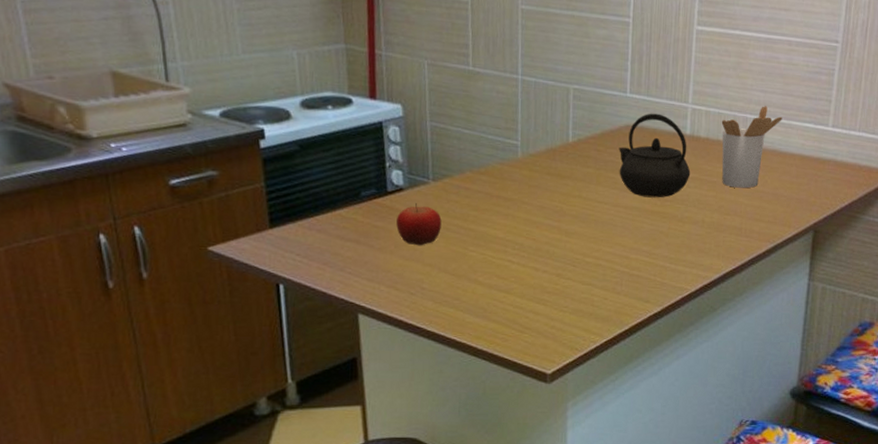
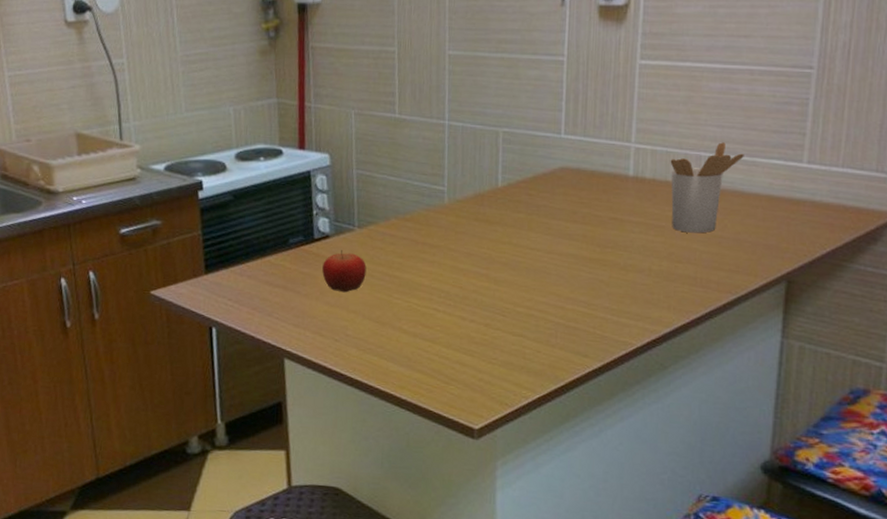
kettle: present [619,113,691,198] -> none [552,154,635,245]

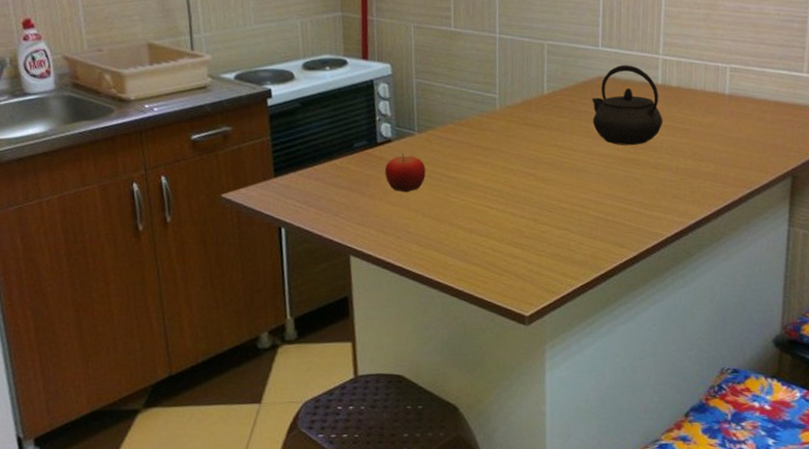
kettle: none [552,154,635,245] -> present [592,65,663,146]
utensil holder: present [670,142,744,233] -> none [692,54,755,135]

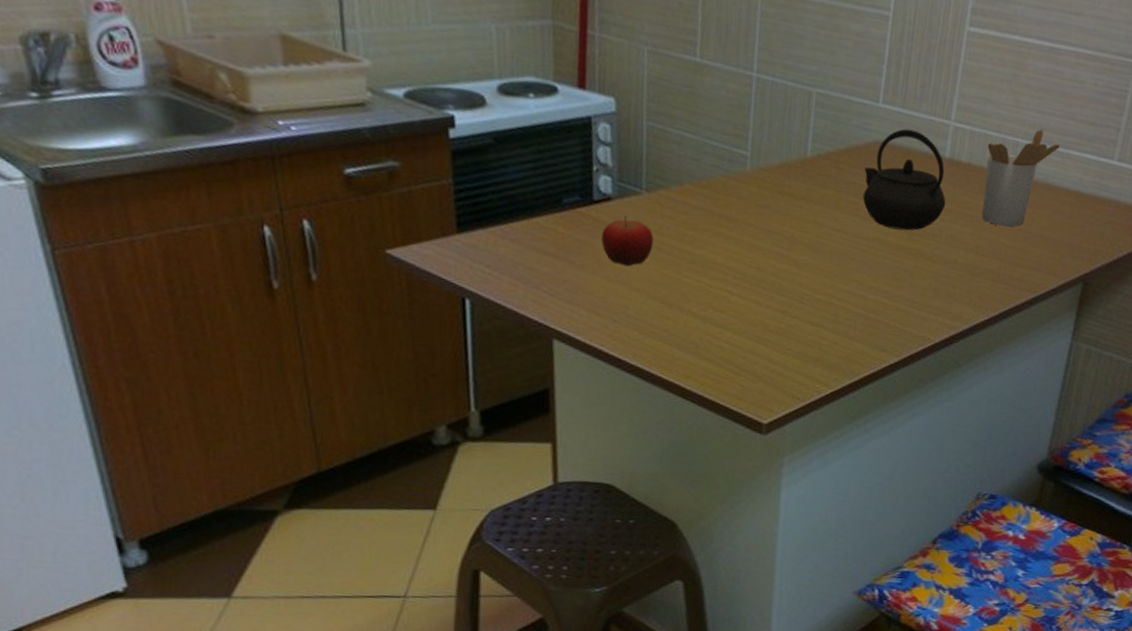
utensil holder: none [692,54,755,135] -> present [982,129,1060,227]

